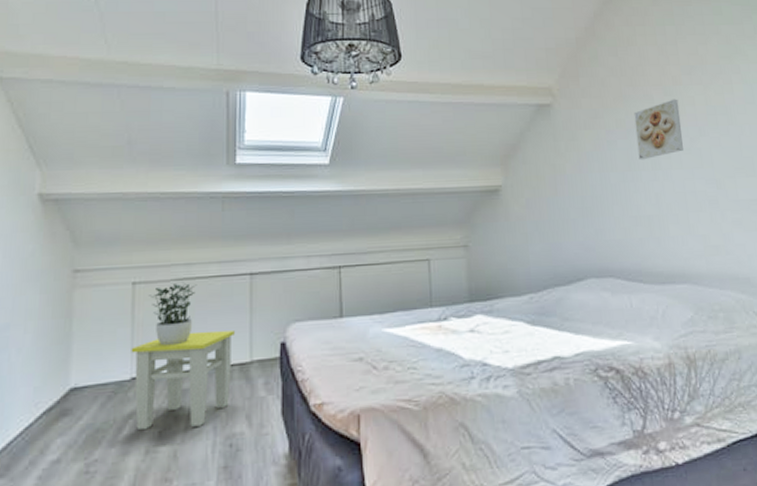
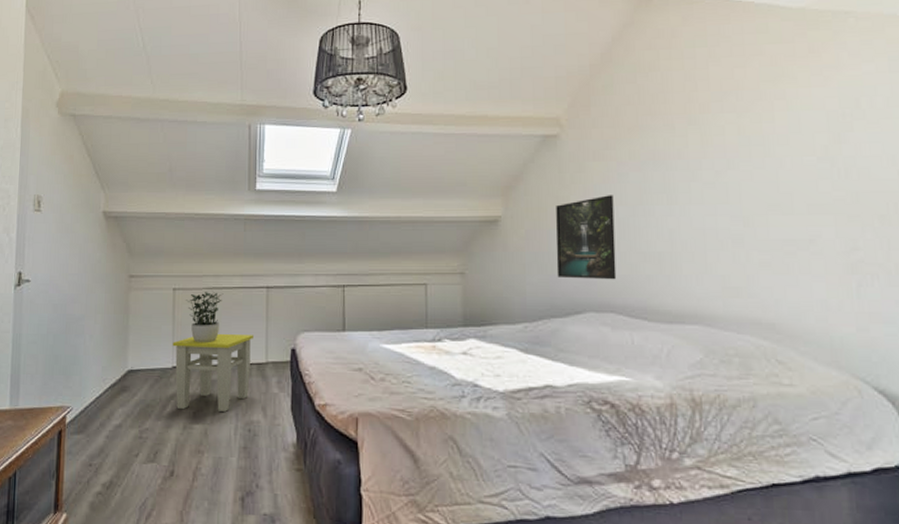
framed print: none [553,162,613,246] -> present [555,195,617,280]
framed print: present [634,99,683,160] -> none [650,128,707,194]

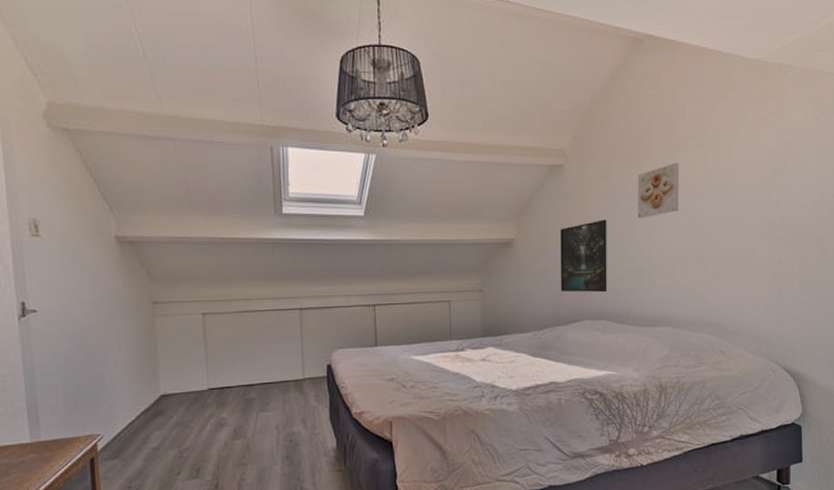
stool: present [172,333,253,412] -> none [206,354,289,427]
potted plant: present [186,291,224,343] -> none [217,314,256,365]
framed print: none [650,128,707,194] -> present [637,162,679,219]

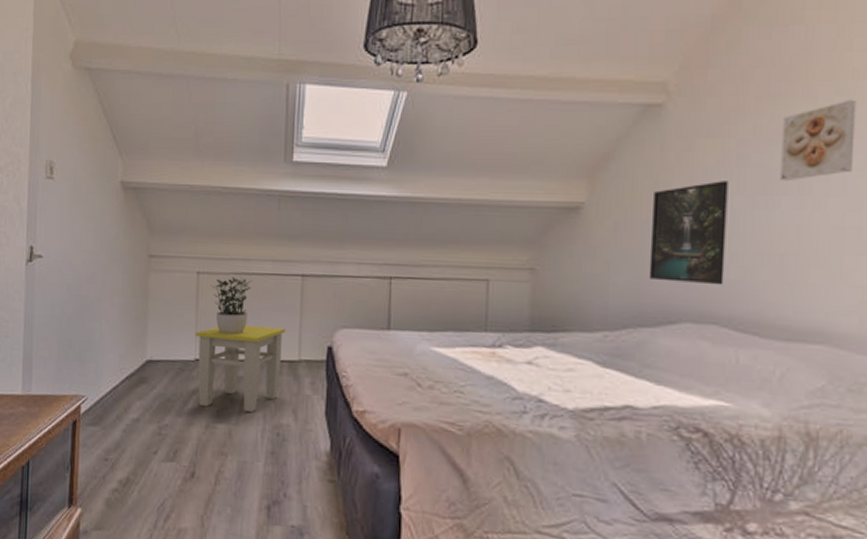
stool: none [206,354,289,427] -> present [195,324,285,412]
potted plant: none [217,314,256,365] -> present [211,276,253,335]

